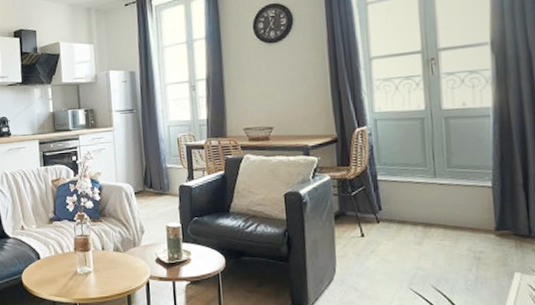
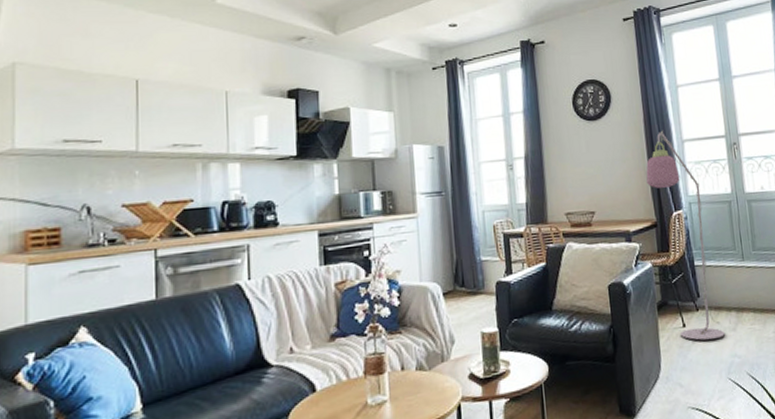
floor lamp: none [327,48,408,251] -> present [646,130,725,341]

